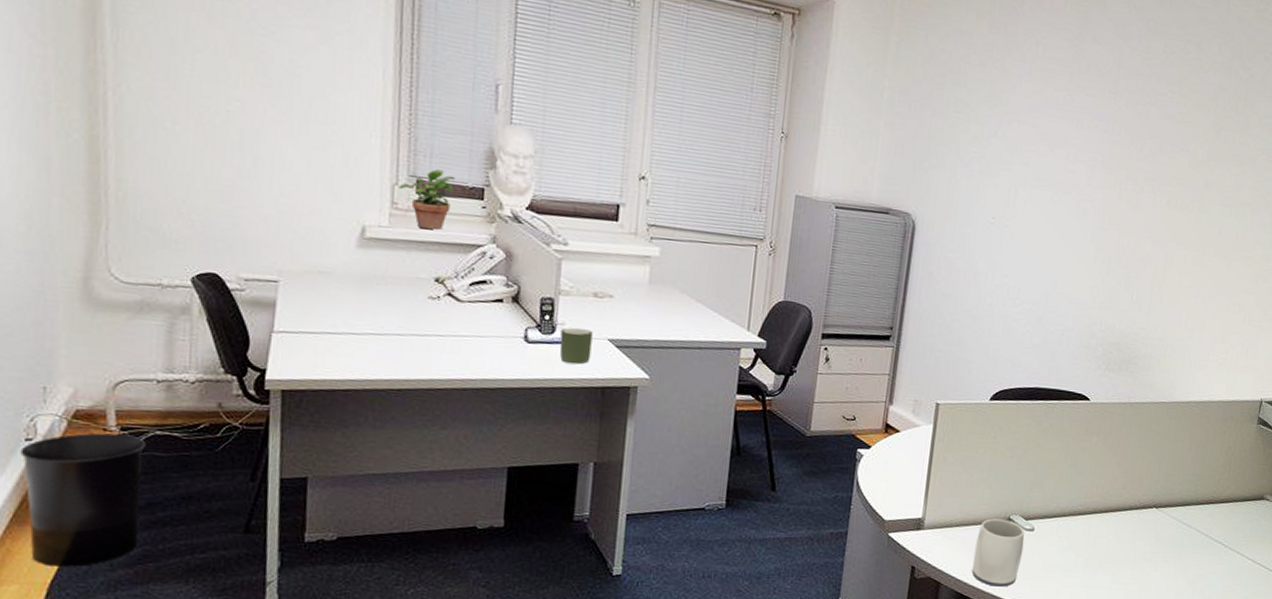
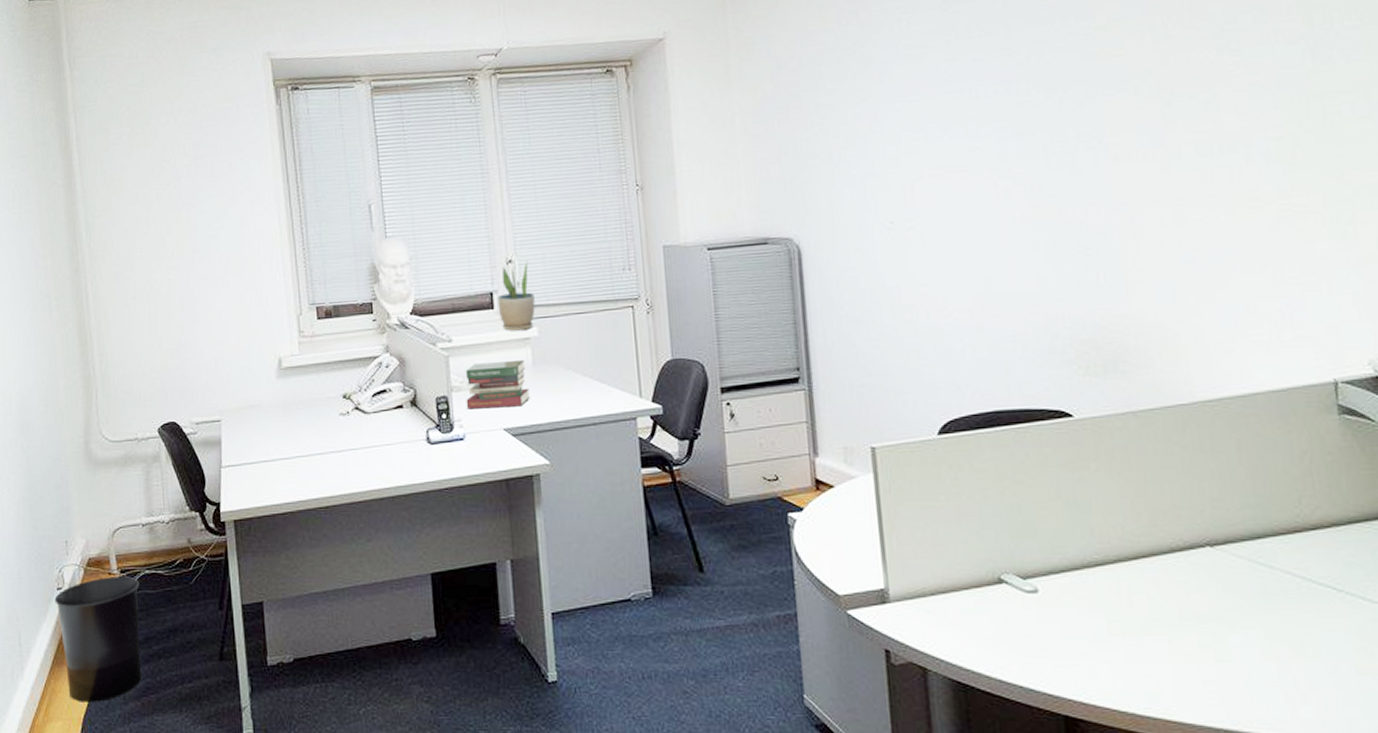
potted plant: present [398,169,455,231] -> none [302,293,347,351]
mug: present [559,328,593,366] -> none [459,422,490,461]
books: none [572,271,641,321] -> present [465,359,530,410]
potted plant: none [622,181,663,249] -> present [497,260,536,331]
mug: present [971,518,1025,587] -> none [961,581,1031,669]

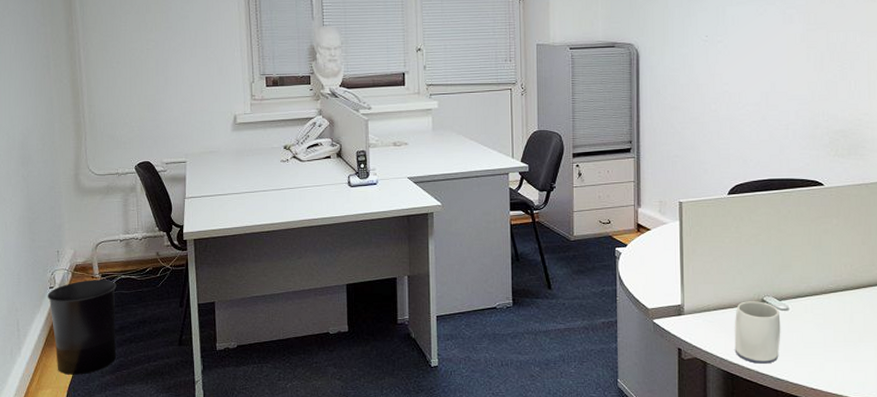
books: present [465,359,530,410] -> none [380,125,429,162]
potted plant: present [497,260,536,331] -> none [408,49,437,103]
mug: none [961,581,1031,669] -> present [734,301,781,364]

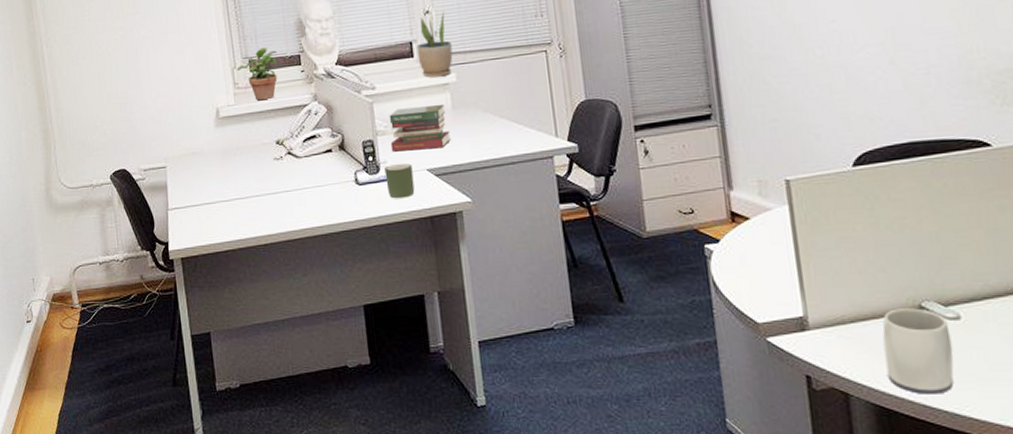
waste bin: present [47,280,117,375] -> none [25,310,104,424]
potted plant: none [254,67,290,112] -> present [236,47,278,101]
mug: none [373,172,396,201] -> present [384,163,415,200]
books: none [380,125,429,162] -> present [389,104,451,152]
potted plant: none [408,49,437,103] -> present [416,10,453,78]

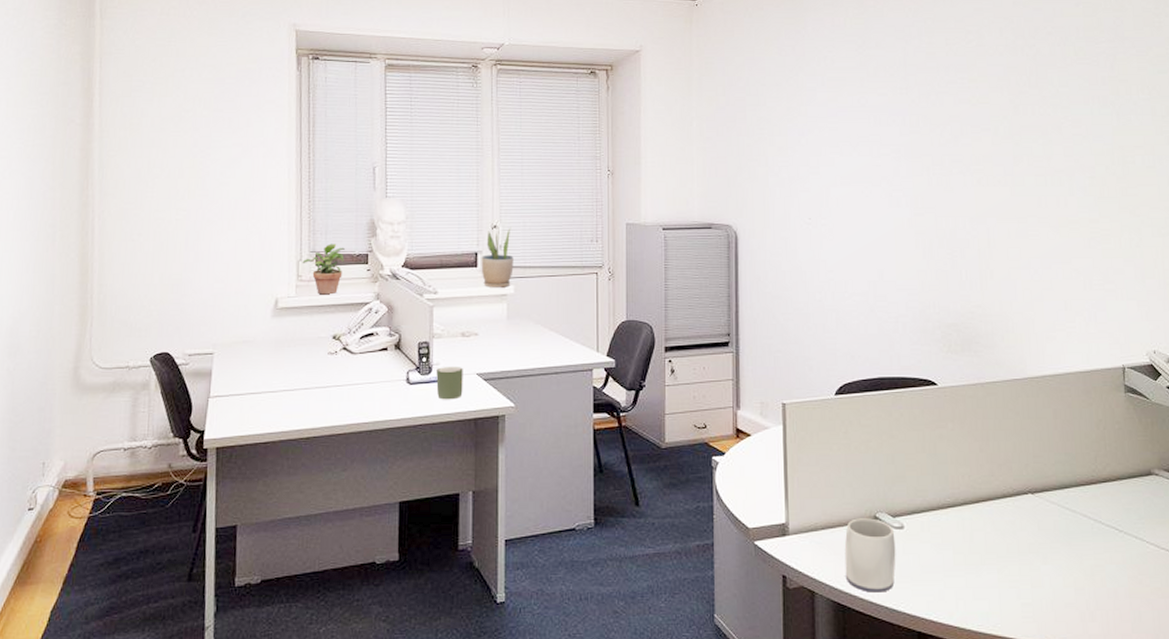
books: present [389,104,451,152] -> none [445,313,502,355]

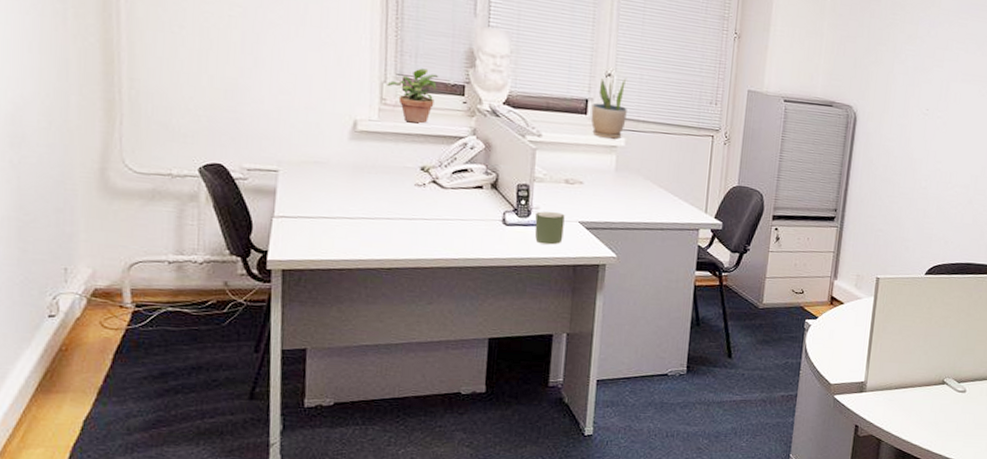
mug: present [844,518,896,593] -> none [909,381,957,443]

